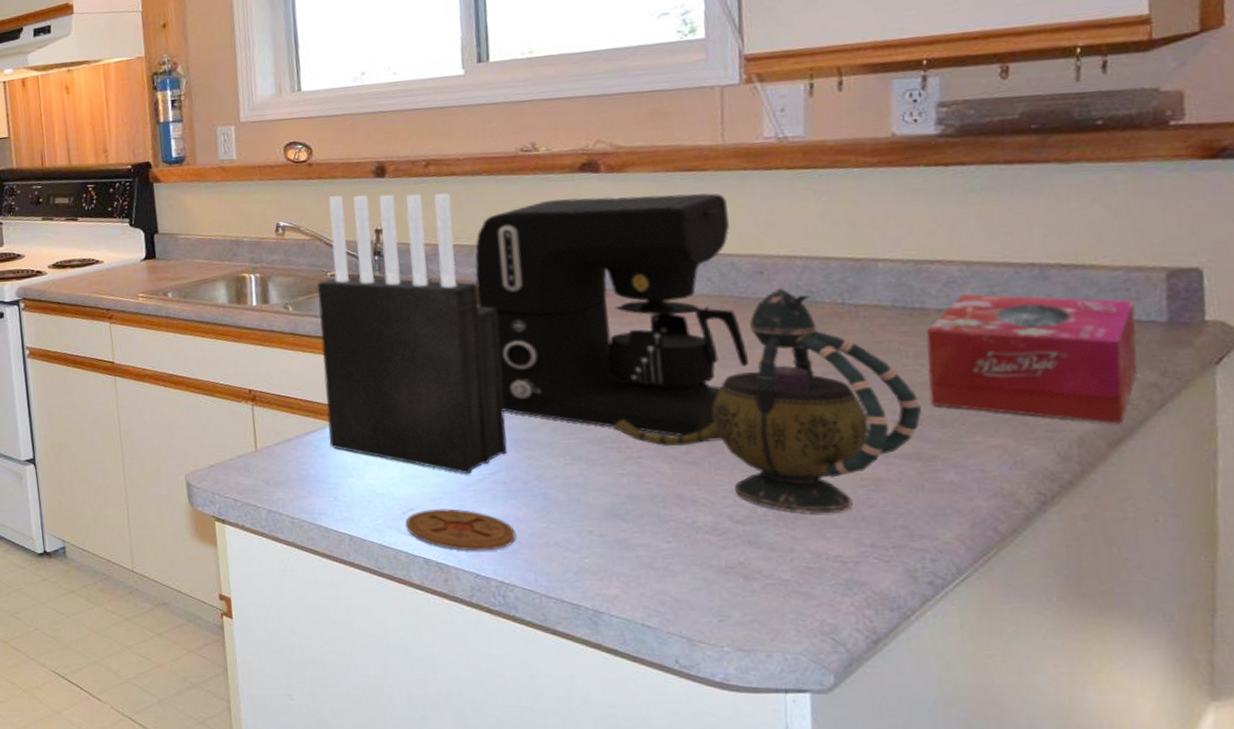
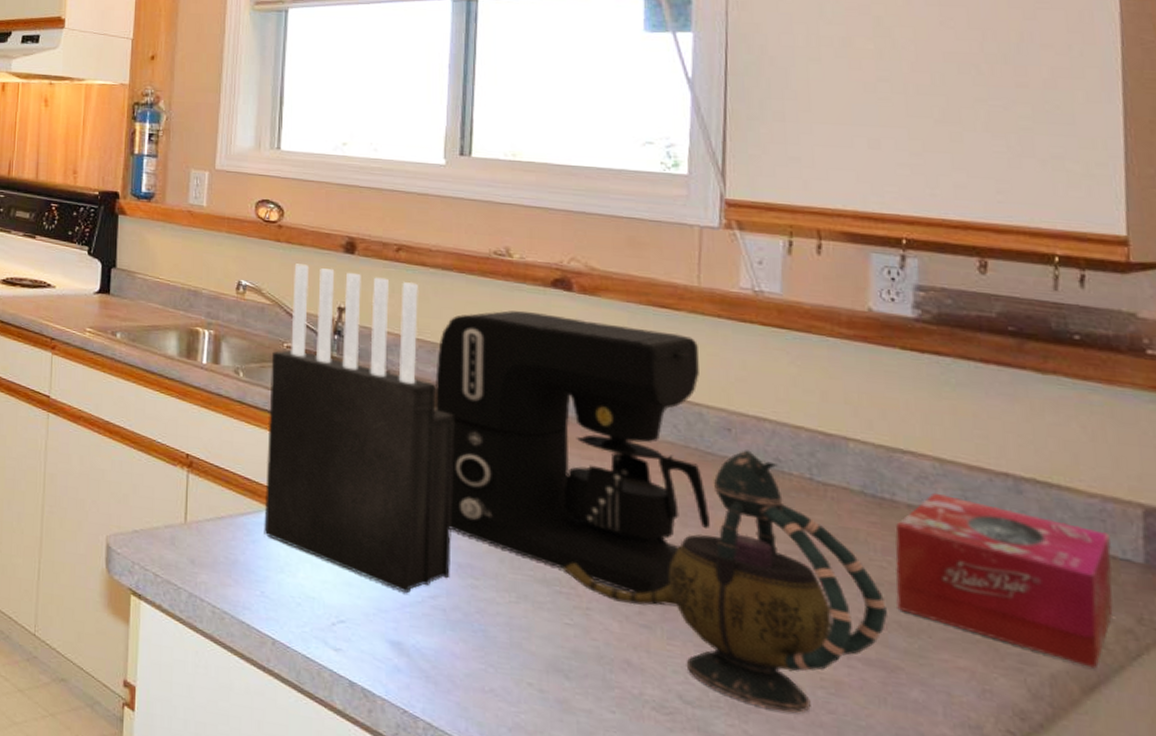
coaster: present [405,508,516,551] -> none [334,625,450,686]

